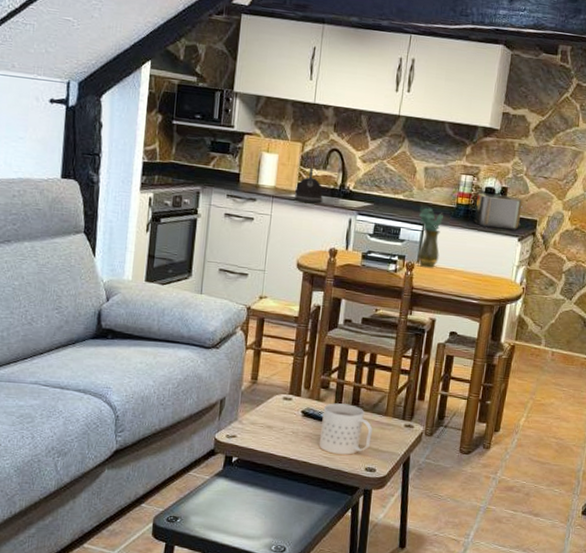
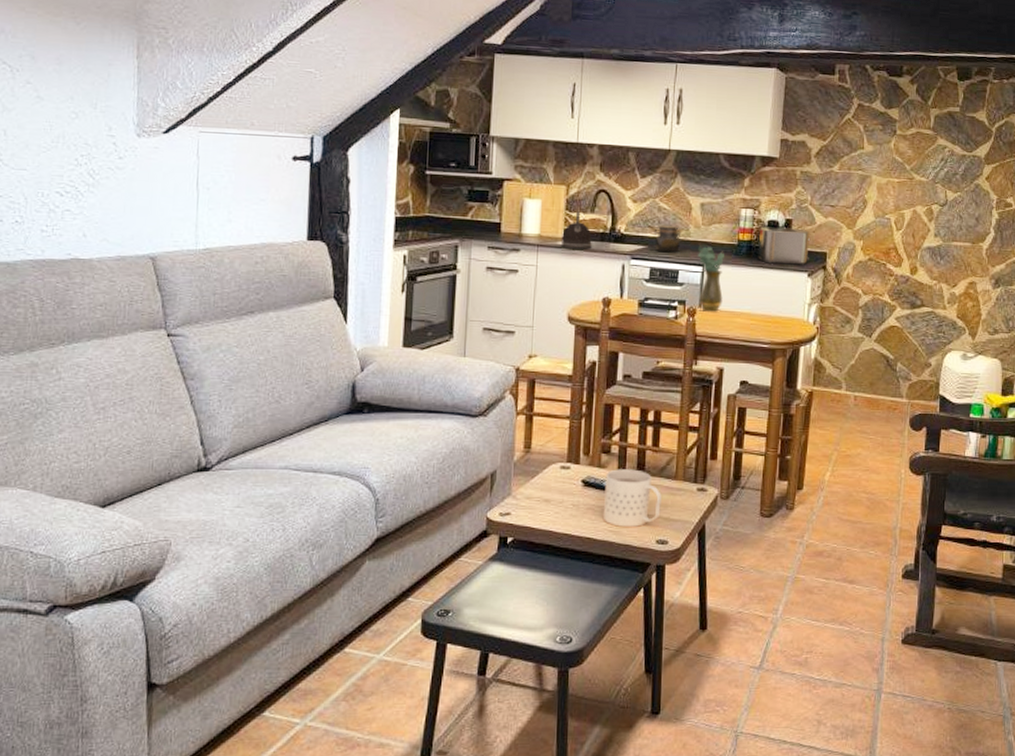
jar: none [379,185,406,212] -> present [653,224,682,253]

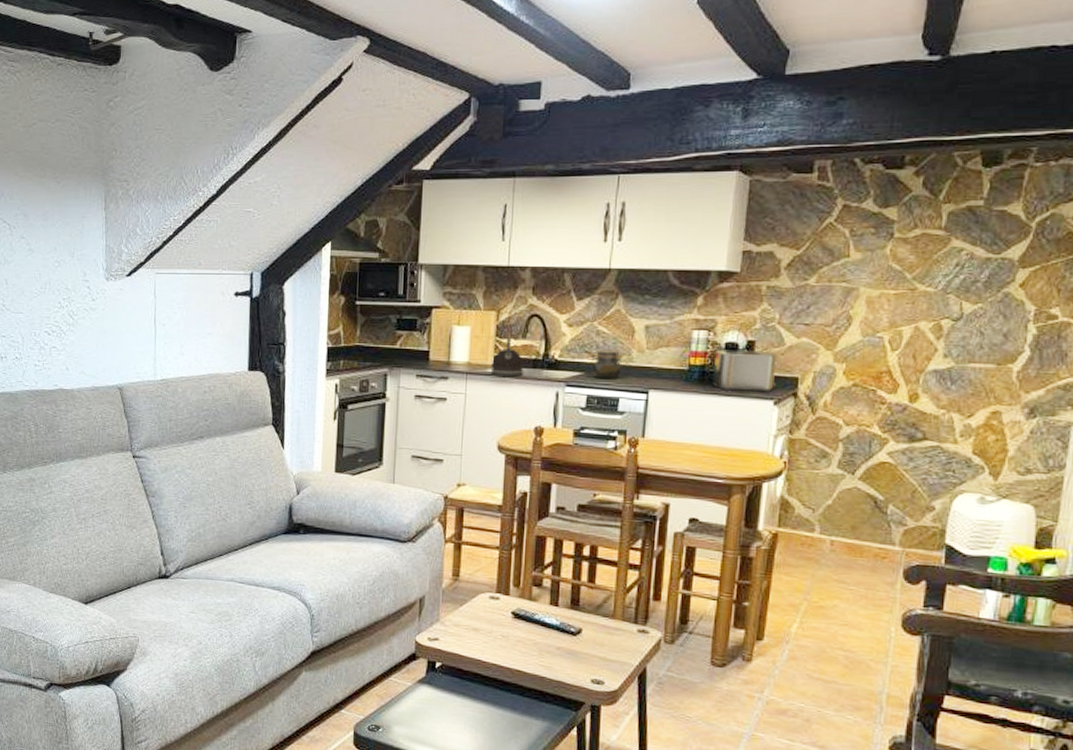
mug: present [602,469,662,528] -> none [533,603,598,665]
vase: present [698,242,725,313] -> none [641,368,674,444]

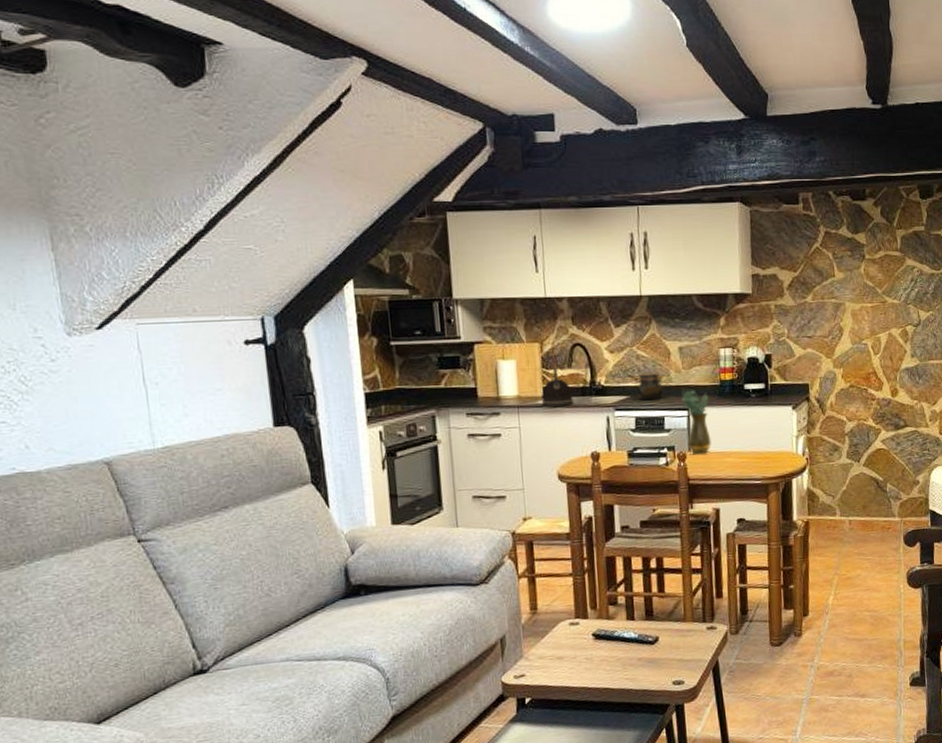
vase: none [641,368,674,444] -> present [681,386,712,456]
toaster: present [712,349,778,392] -> none [740,362,793,401]

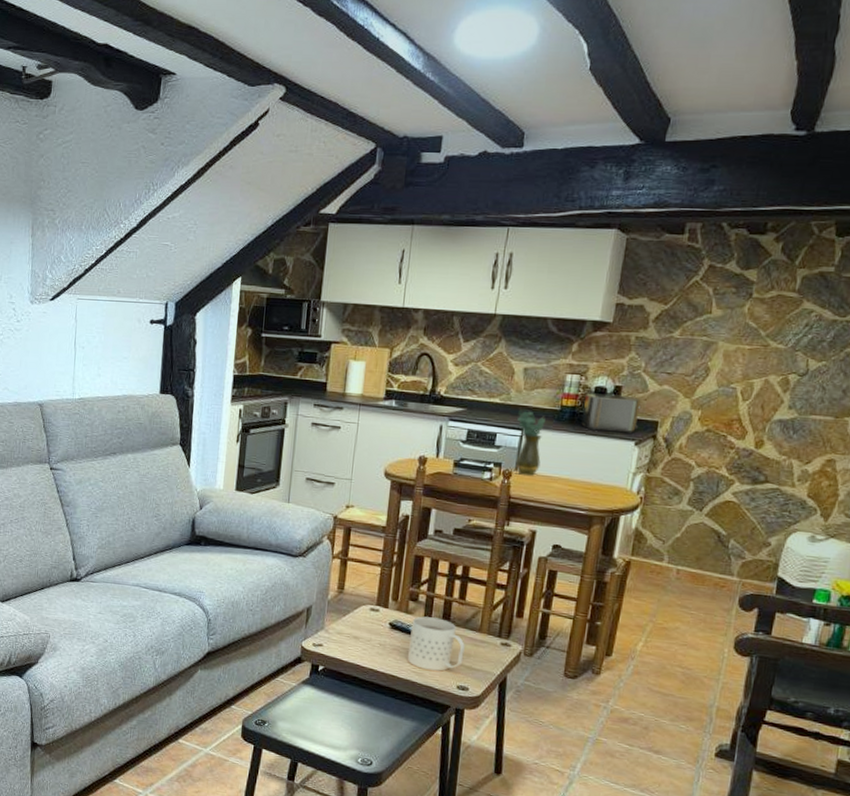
kettle: present [542,366,573,407] -> none [382,372,412,410]
mug: none [615,616,674,674] -> present [407,616,465,672]
jar: present [633,372,664,401] -> none [472,388,502,416]
toaster: none [740,362,793,401] -> present [581,393,641,433]

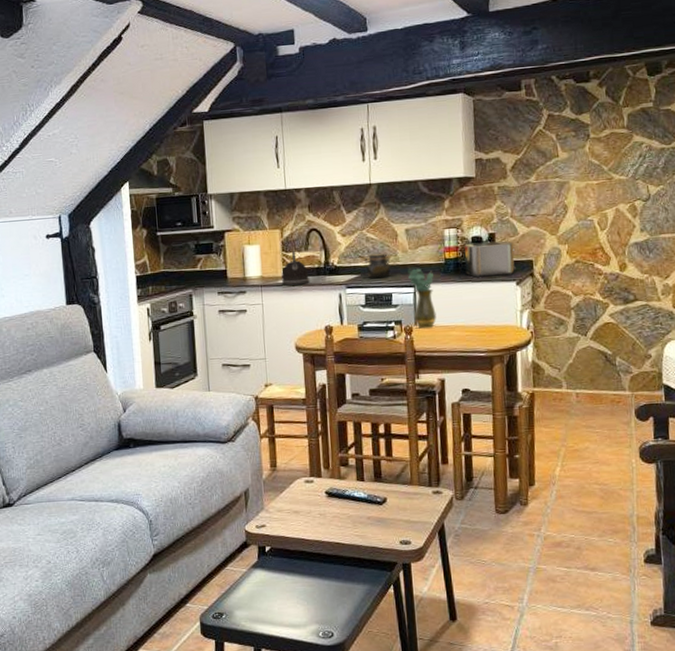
kettle: none [382,372,412,410] -> present [282,250,309,286]
mug: present [407,616,465,672] -> none [346,478,401,532]
jar: none [472,388,502,416] -> present [363,252,391,279]

